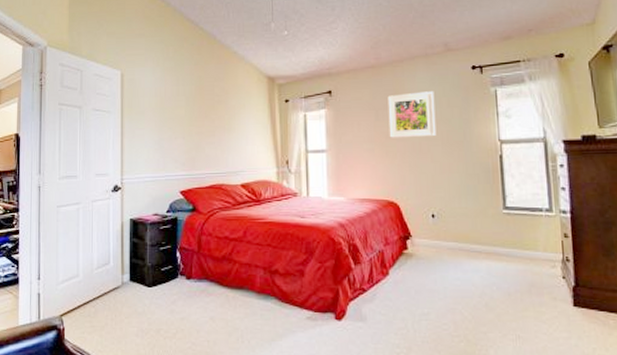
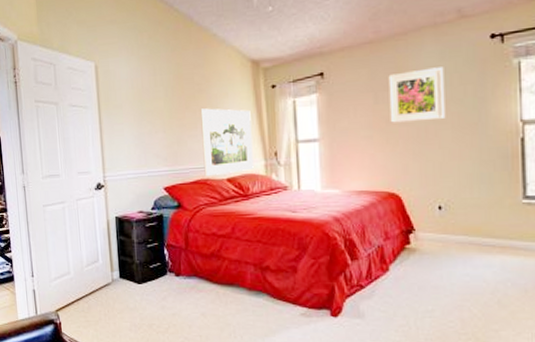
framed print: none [219,118,266,182] -> present [200,108,254,177]

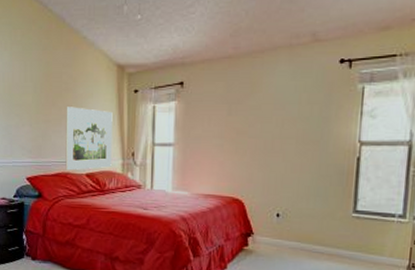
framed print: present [388,67,446,123] -> none [241,86,295,135]

